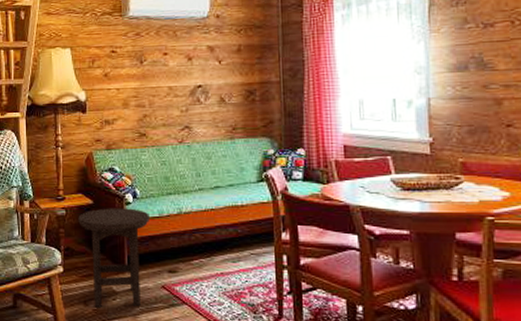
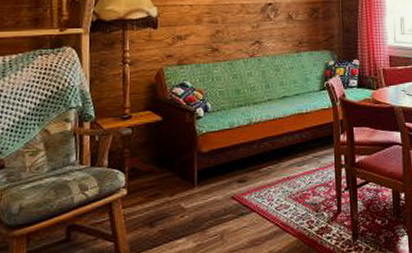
stool: present [78,208,149,307] -> none [145,122,220,227]

